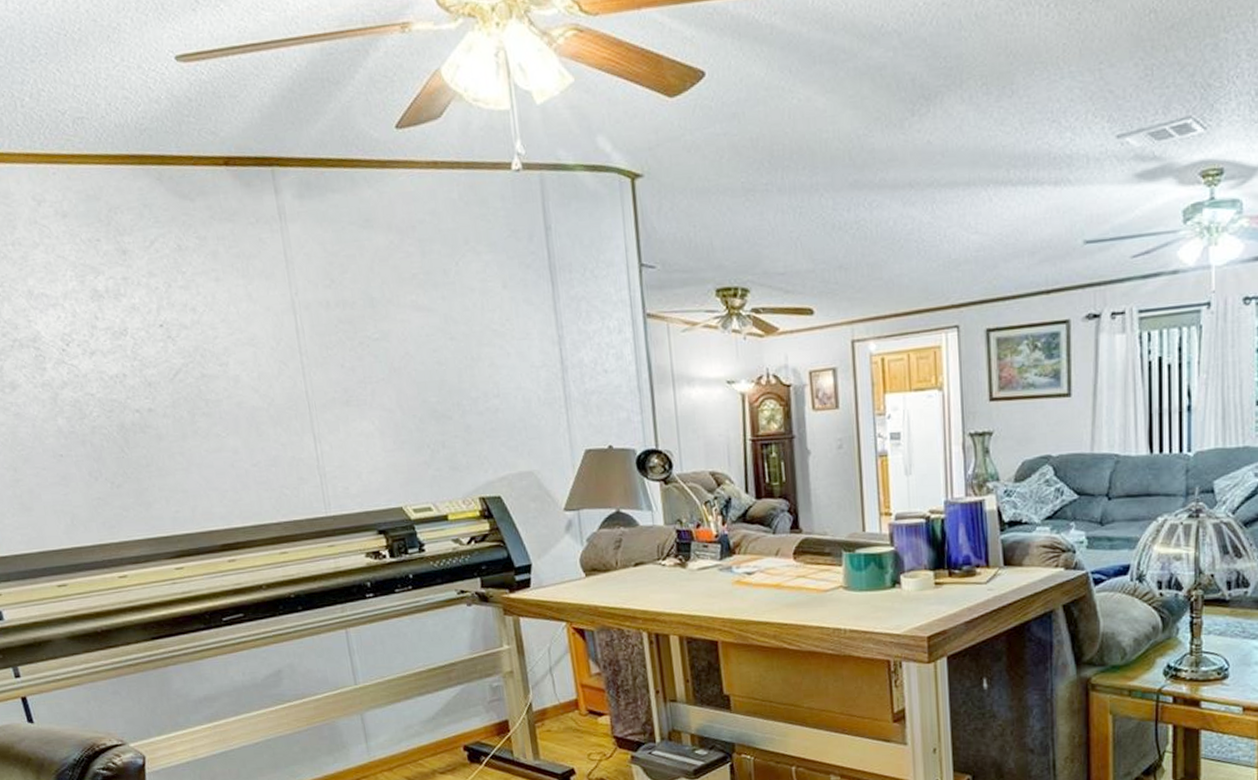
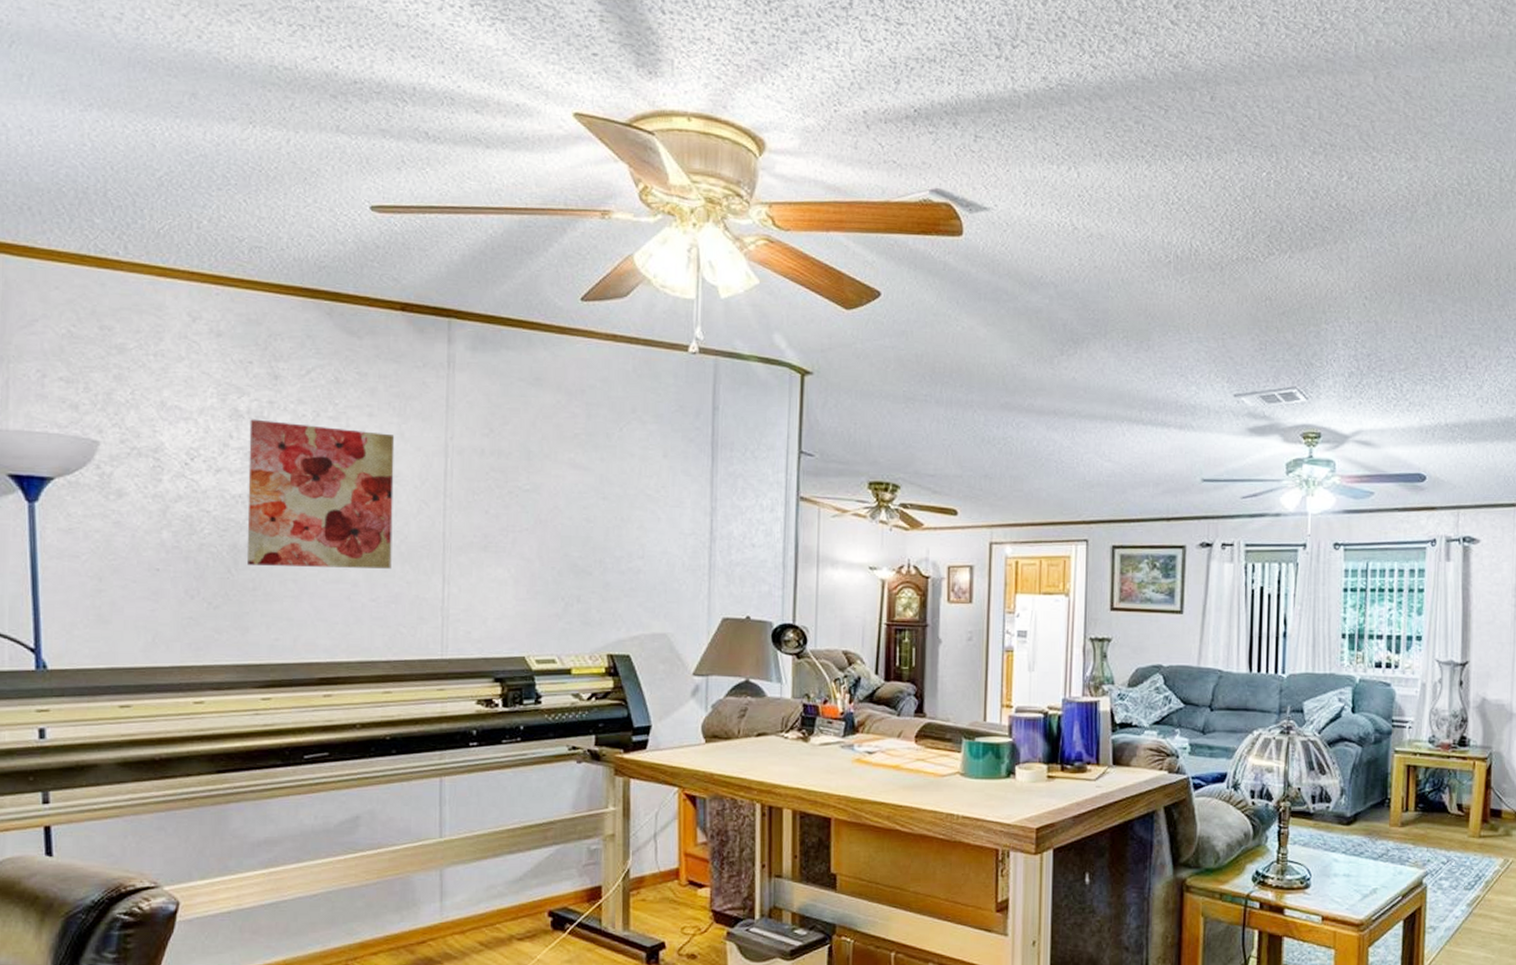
wall art: none [110,296,265,443] -> present [247,419,395,569]

